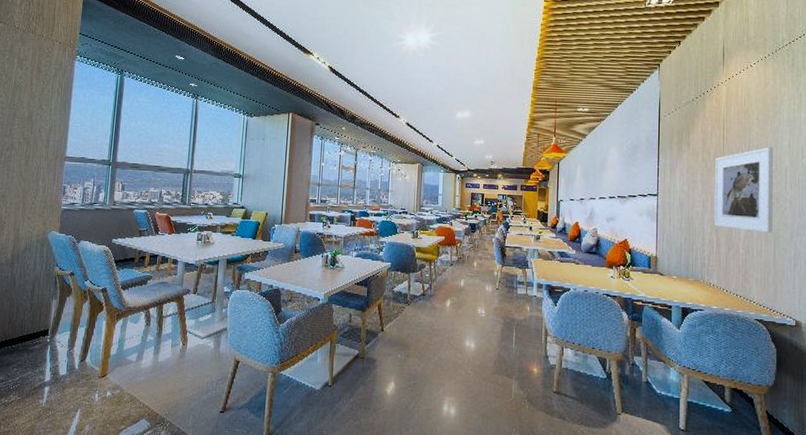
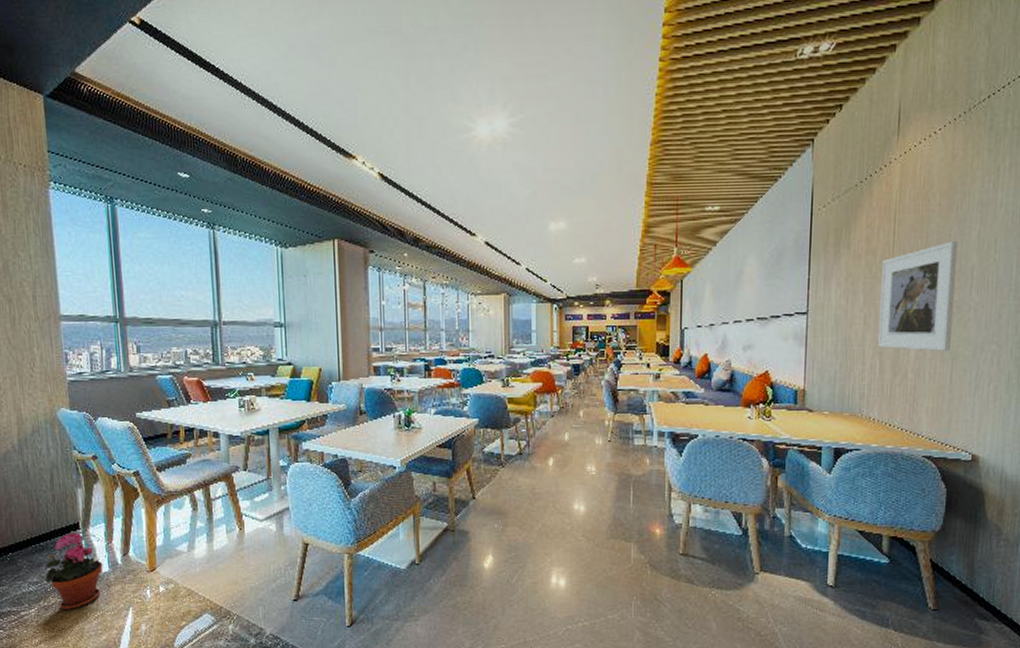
potted plant: none [10,338,62,408] -> present [45,532,103,610]

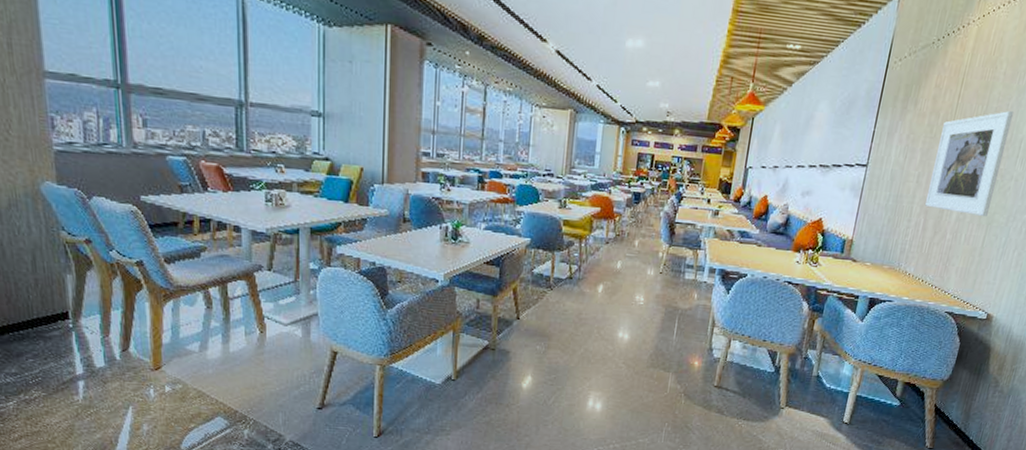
potted plant: present [45,532,103,610] -> none [25,322,98,405]

